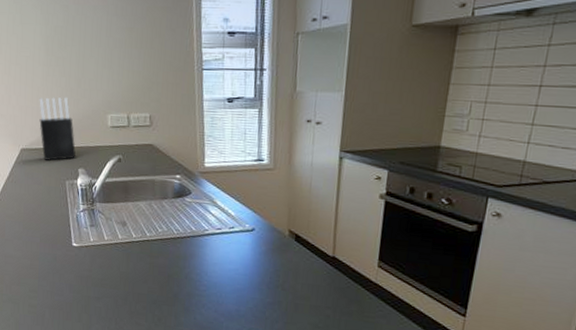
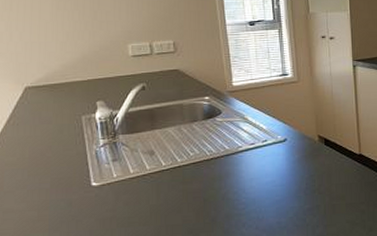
knife block: present [39,97,77,162] -> none [47,30,94,98]

